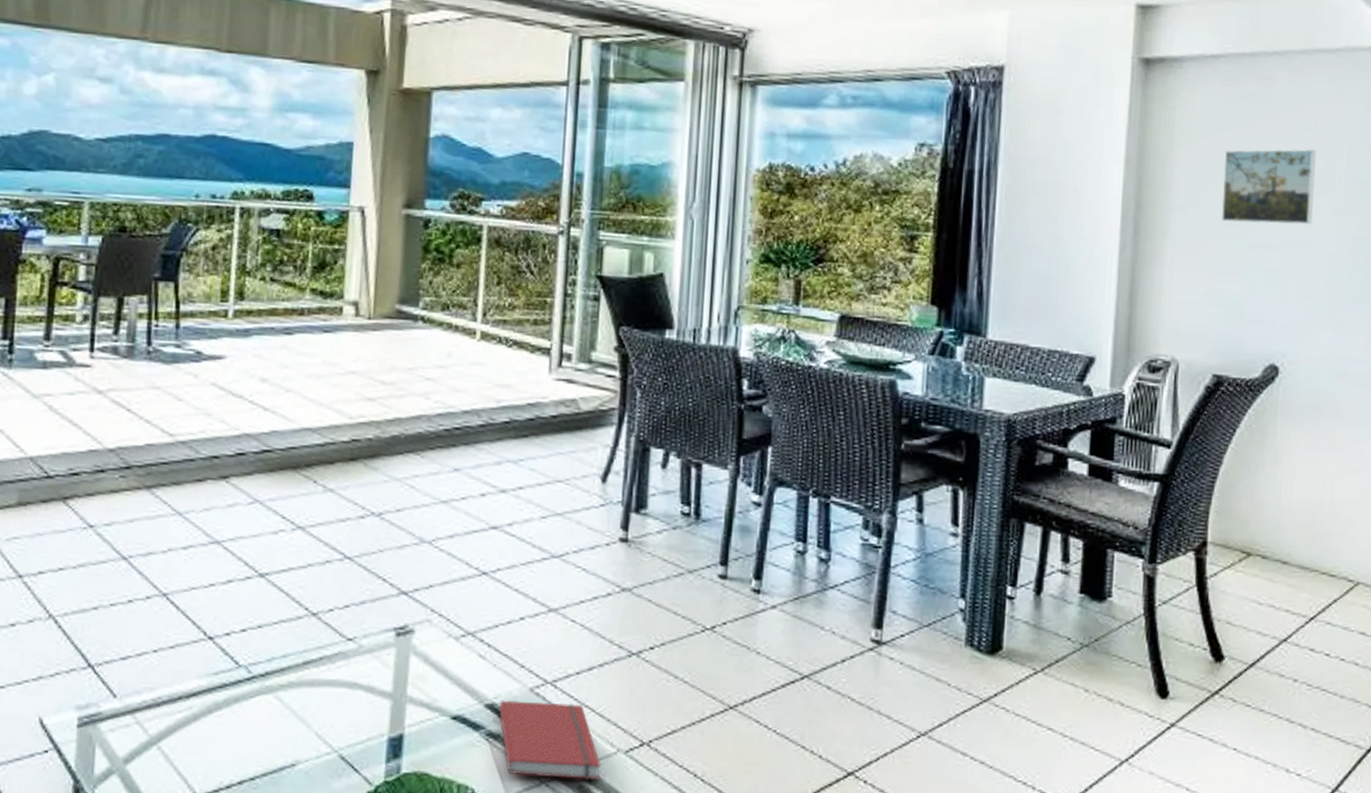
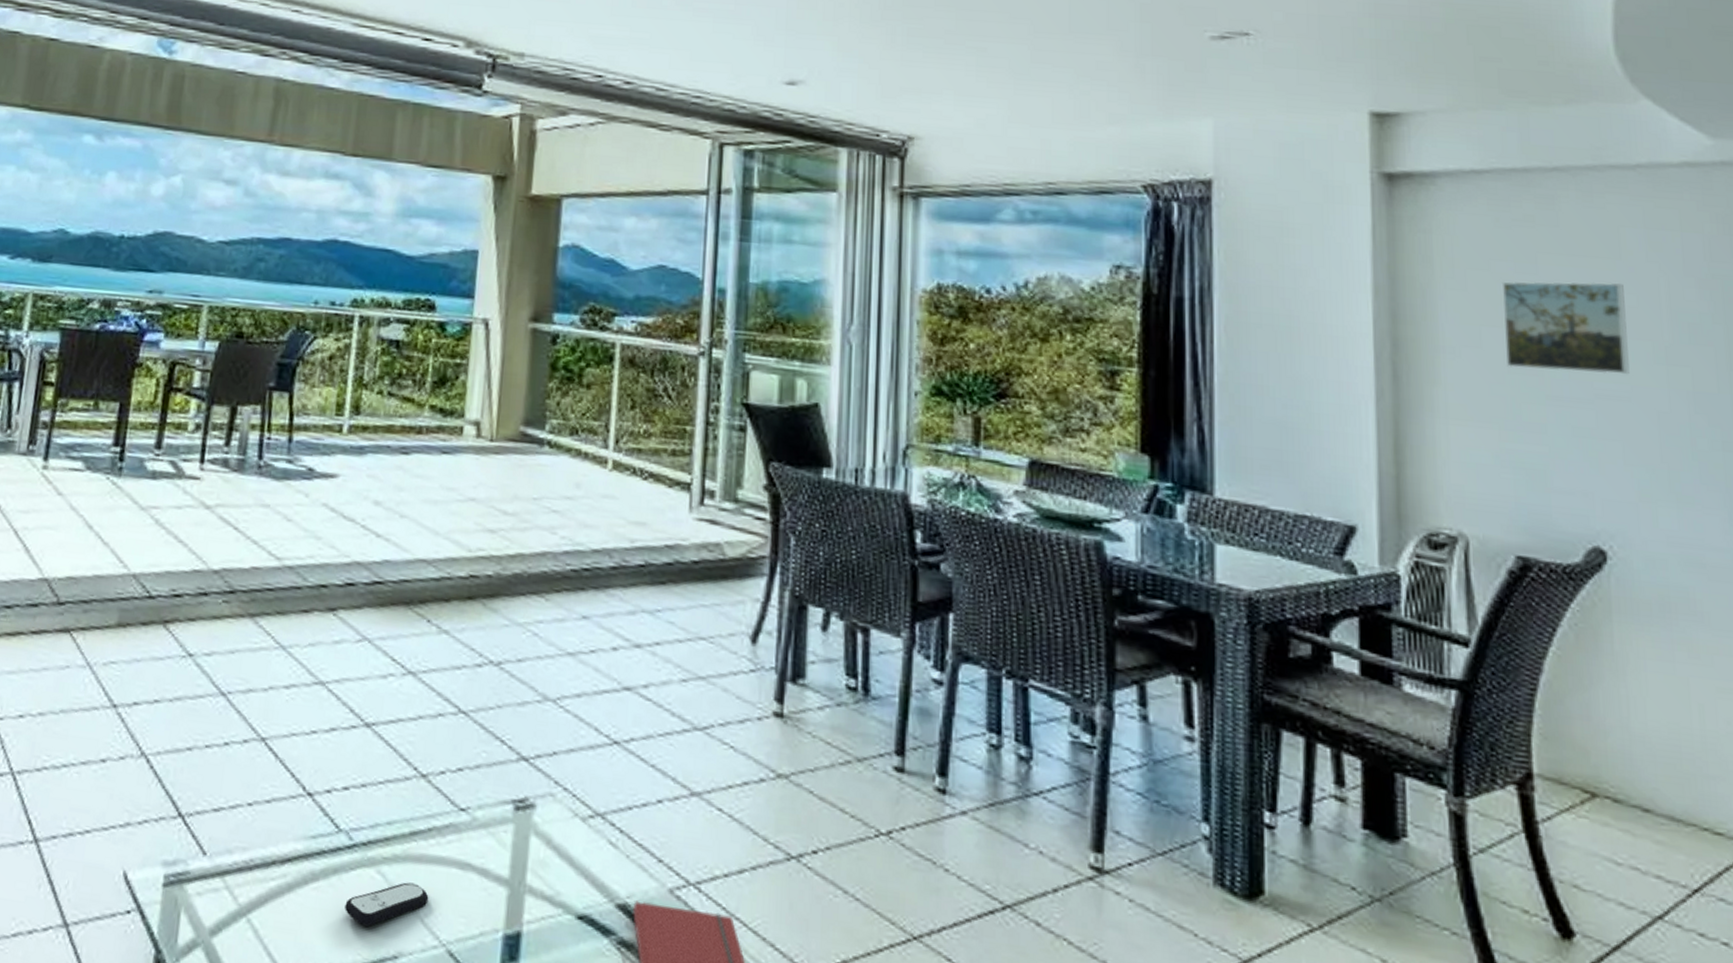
remote control: none [246,703,322,742] -> present [345,882,429,926]

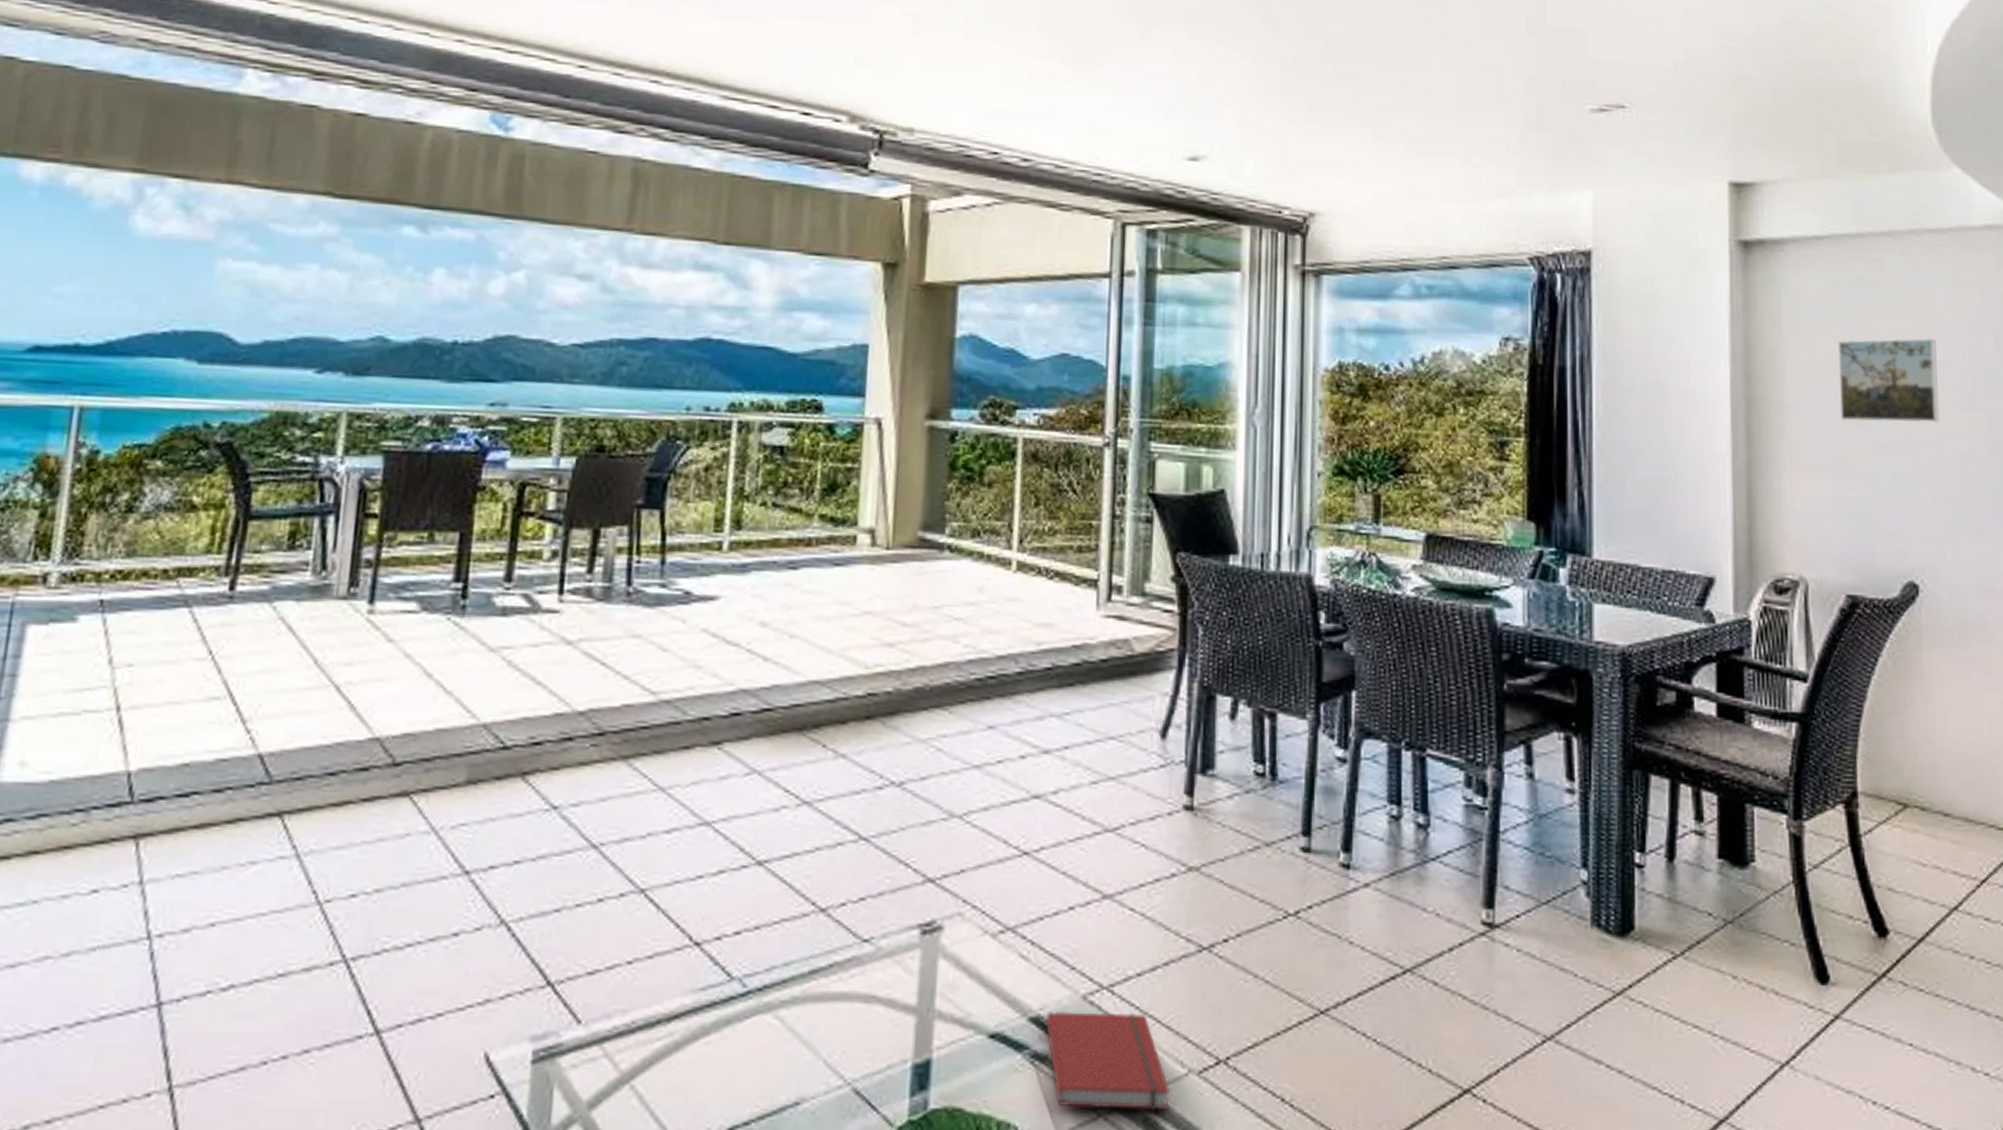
remote control: present [345,882,429,926] -> none [740,1024,832,1075]

